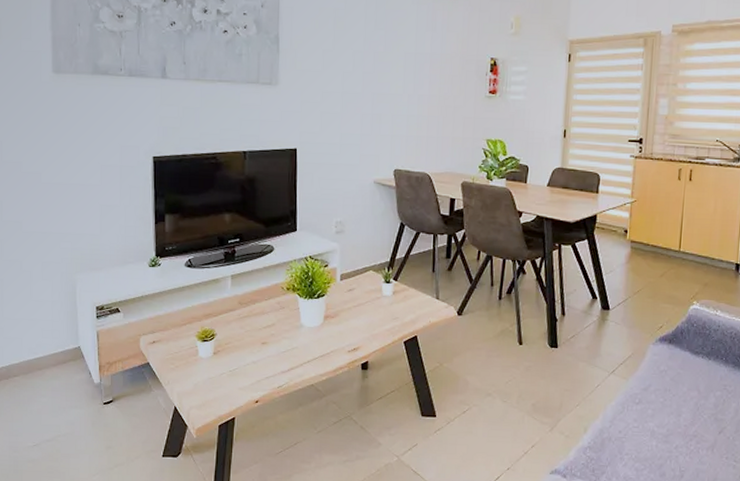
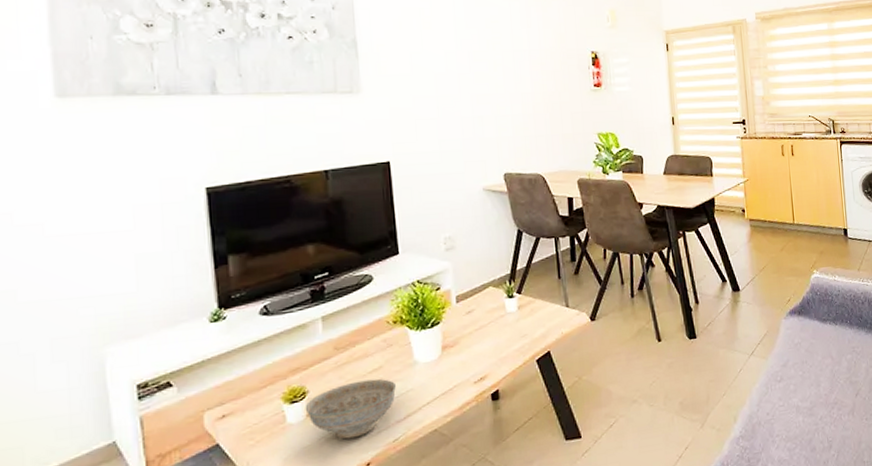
decorative bowl: none [213,333,284,379] -> present [305,378,396,440]

